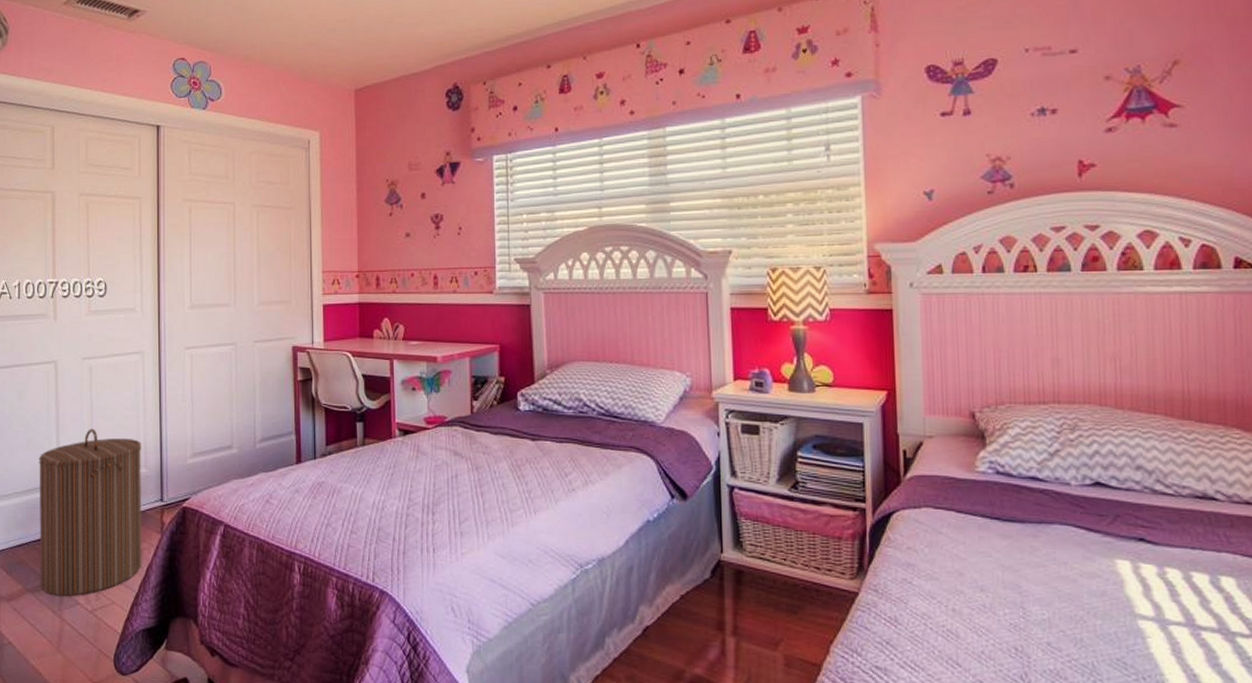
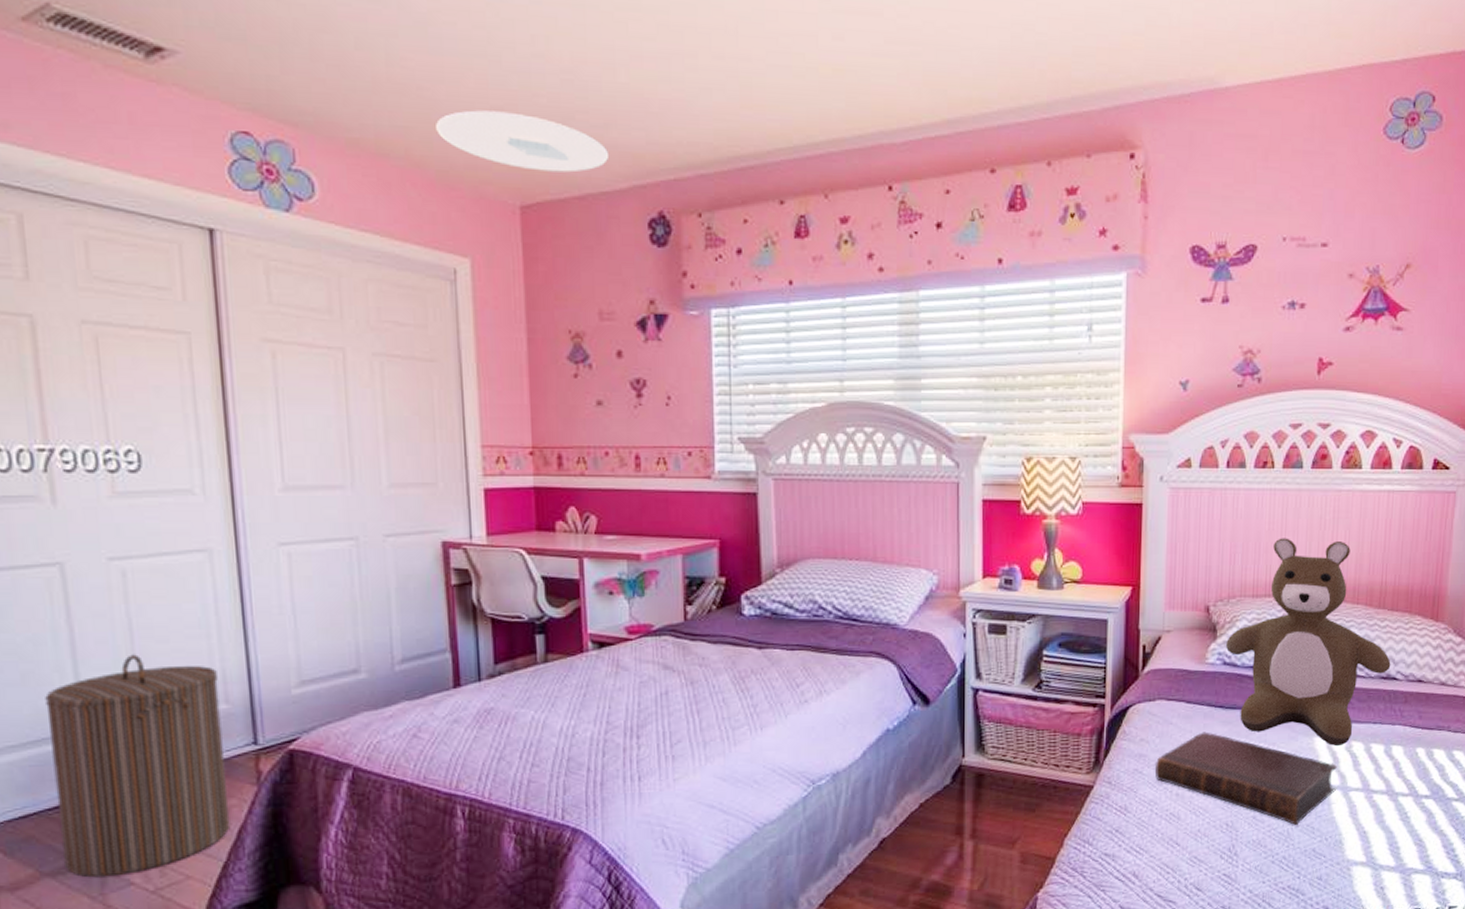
ceiling light: none [300,23,418,63] -> present [436,110,610,173]
book: none [925,544,1150,658] -> present [1154,732,1337,825]
teddy bear: none [998,343,1207,571] -> present [1226,538,1391,746]

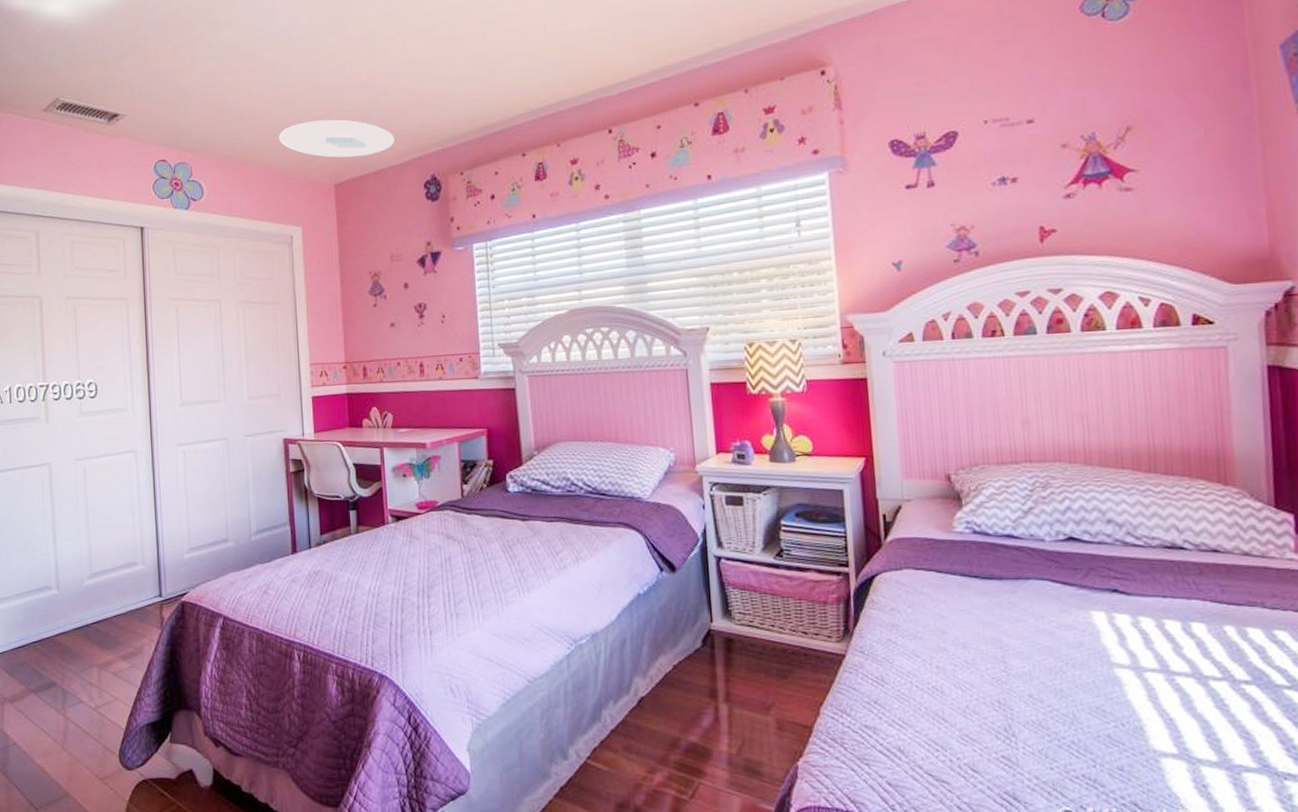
laundry hamper: present [45,654,231,878] -> none [37,528,143,695]
book: present [1154,732,1337,825] -> none [909,602,1127,707]
teddy bear: present [1226,538,1391,746] -> none [974,404,1175,621]

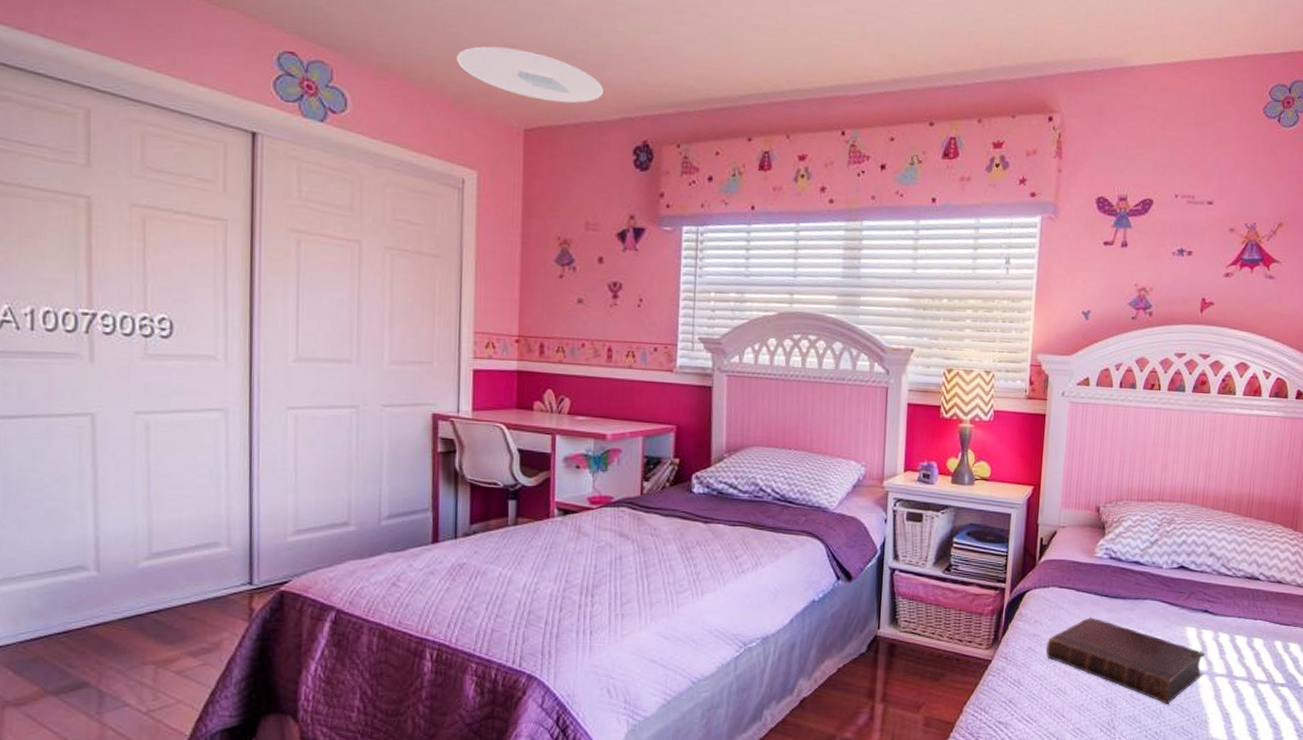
book: none [909,602,1127,707] -> present [1046,617,1205,704]

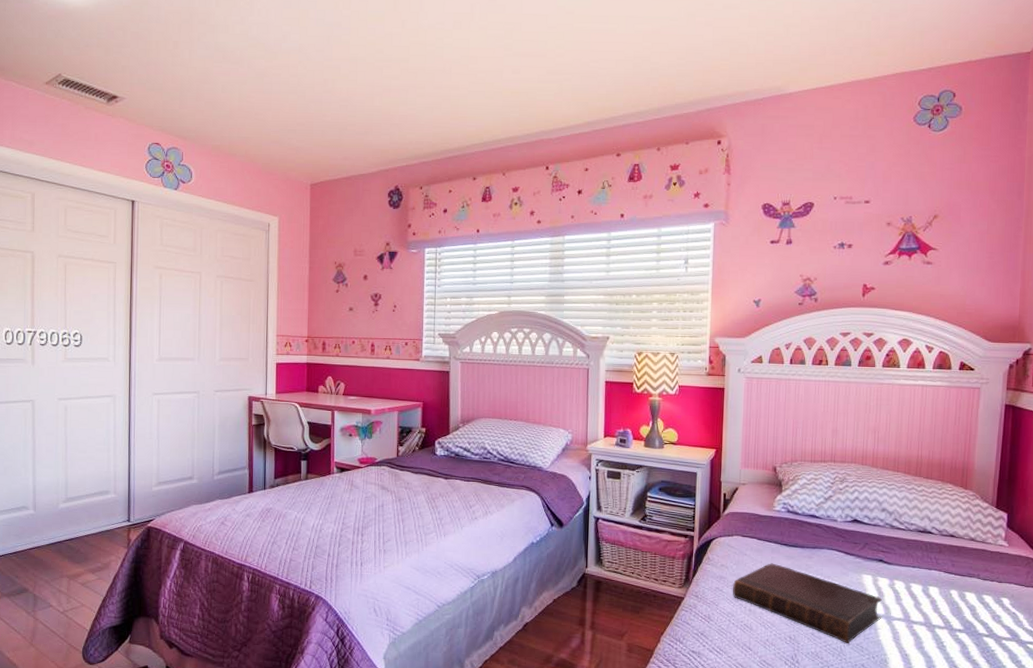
ceiling light: present [457,46,605,104] -> none [264,126,367,163]

